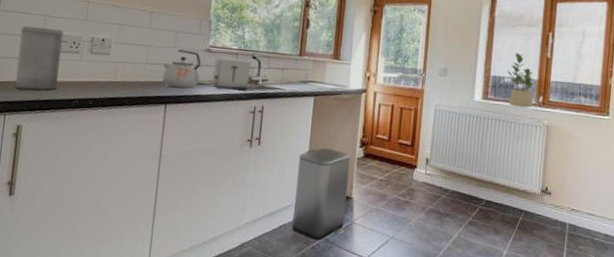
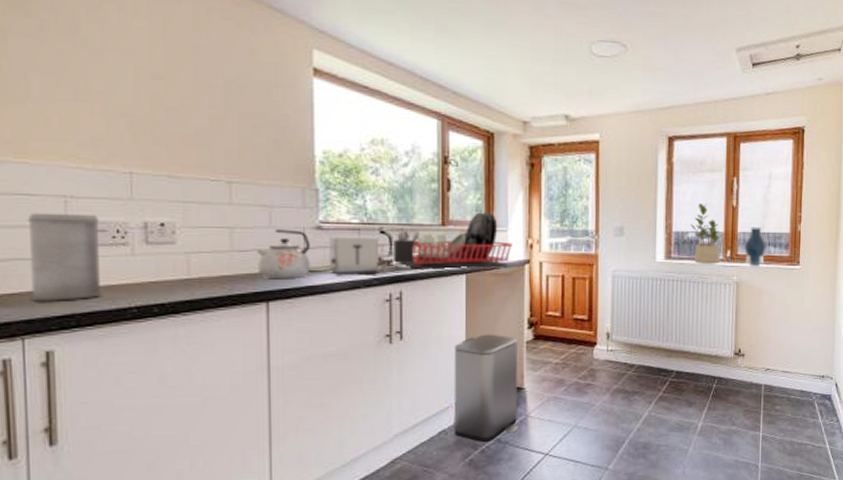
dish rack: none [260,47,354,93] -> present [394,212,512,269]
vase: none [555,77,578,115] -> present [743,227,767,268]

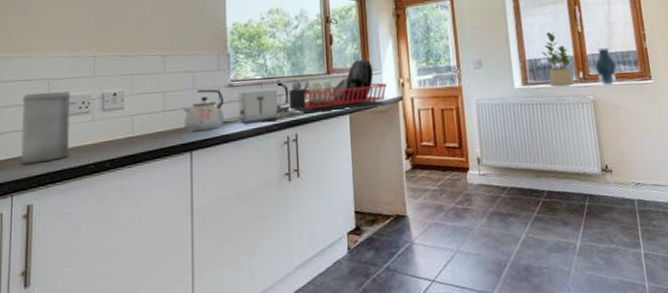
pedal bin: present [454,334,520,442] -> none [343,166,406,271]

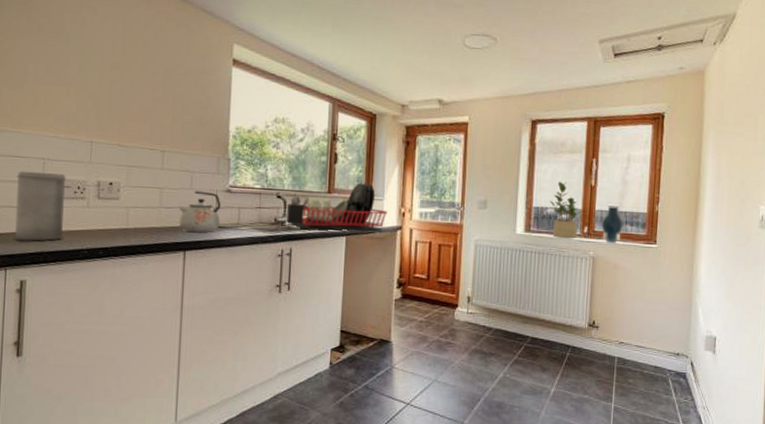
toaster: present [237,88,278,125] -> none [234,197,275,233]

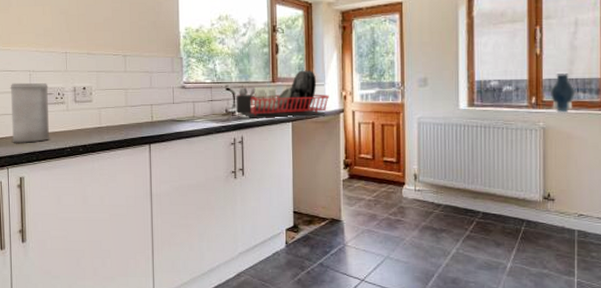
kettle: present [179,191,221,233] -> none [142,89,178,127]
potted plant: present [550,181,582,239] -> none [493,52,528,111]

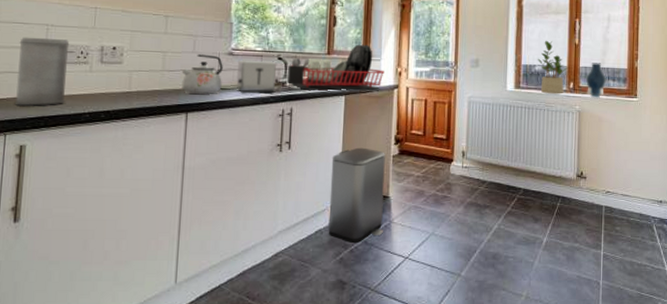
kettle: none [142,89,178,127] -> present [181,54,223,95]
toaster: none [189,92,225,125] -> present [236,59,276,94]
pedal bin: none [283,172,339,265] -> present [328,147,385,243]
potted plant: none [493,52,528,111] -> present [538,40,568,94]

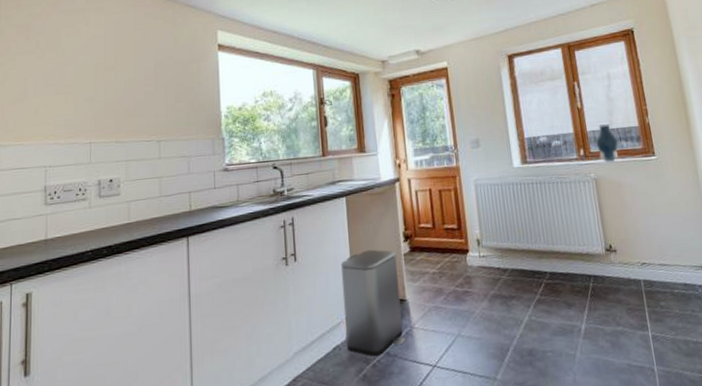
canister: present [14,37,70,106] -> none [18,178,68,253]
kettle: present [181,54,223,95] -> none [178,173,220,217]
toaster: present [236,59,276,94] -> none [233,171,273,210]
dish rack: present [287,44,384,91] -> none [284,140,383,197]
potted plant: present [538,40,568,94] -> none [541,108,575,166]

